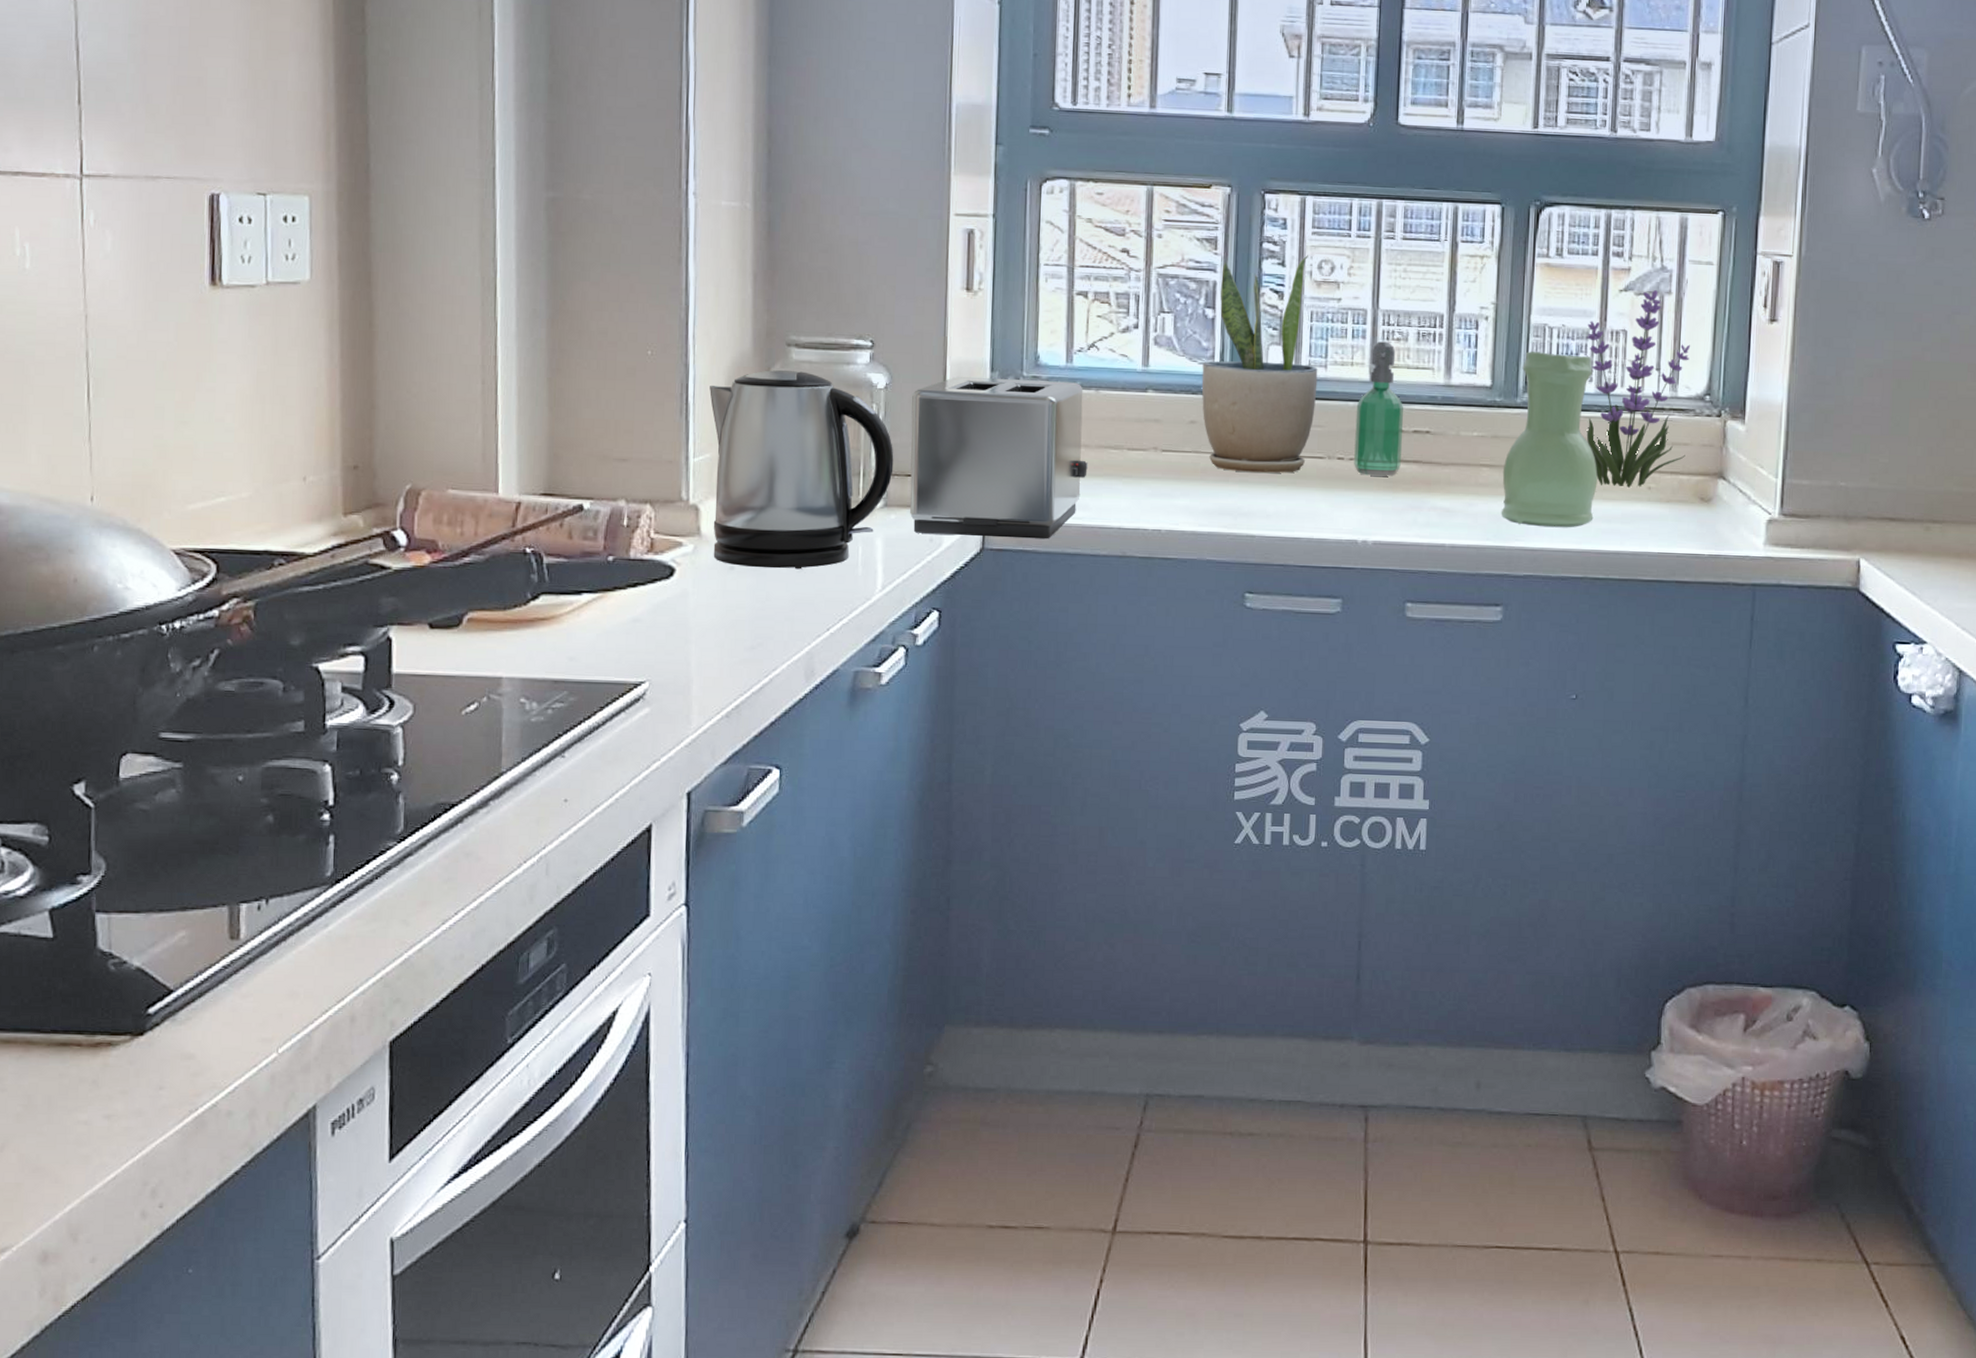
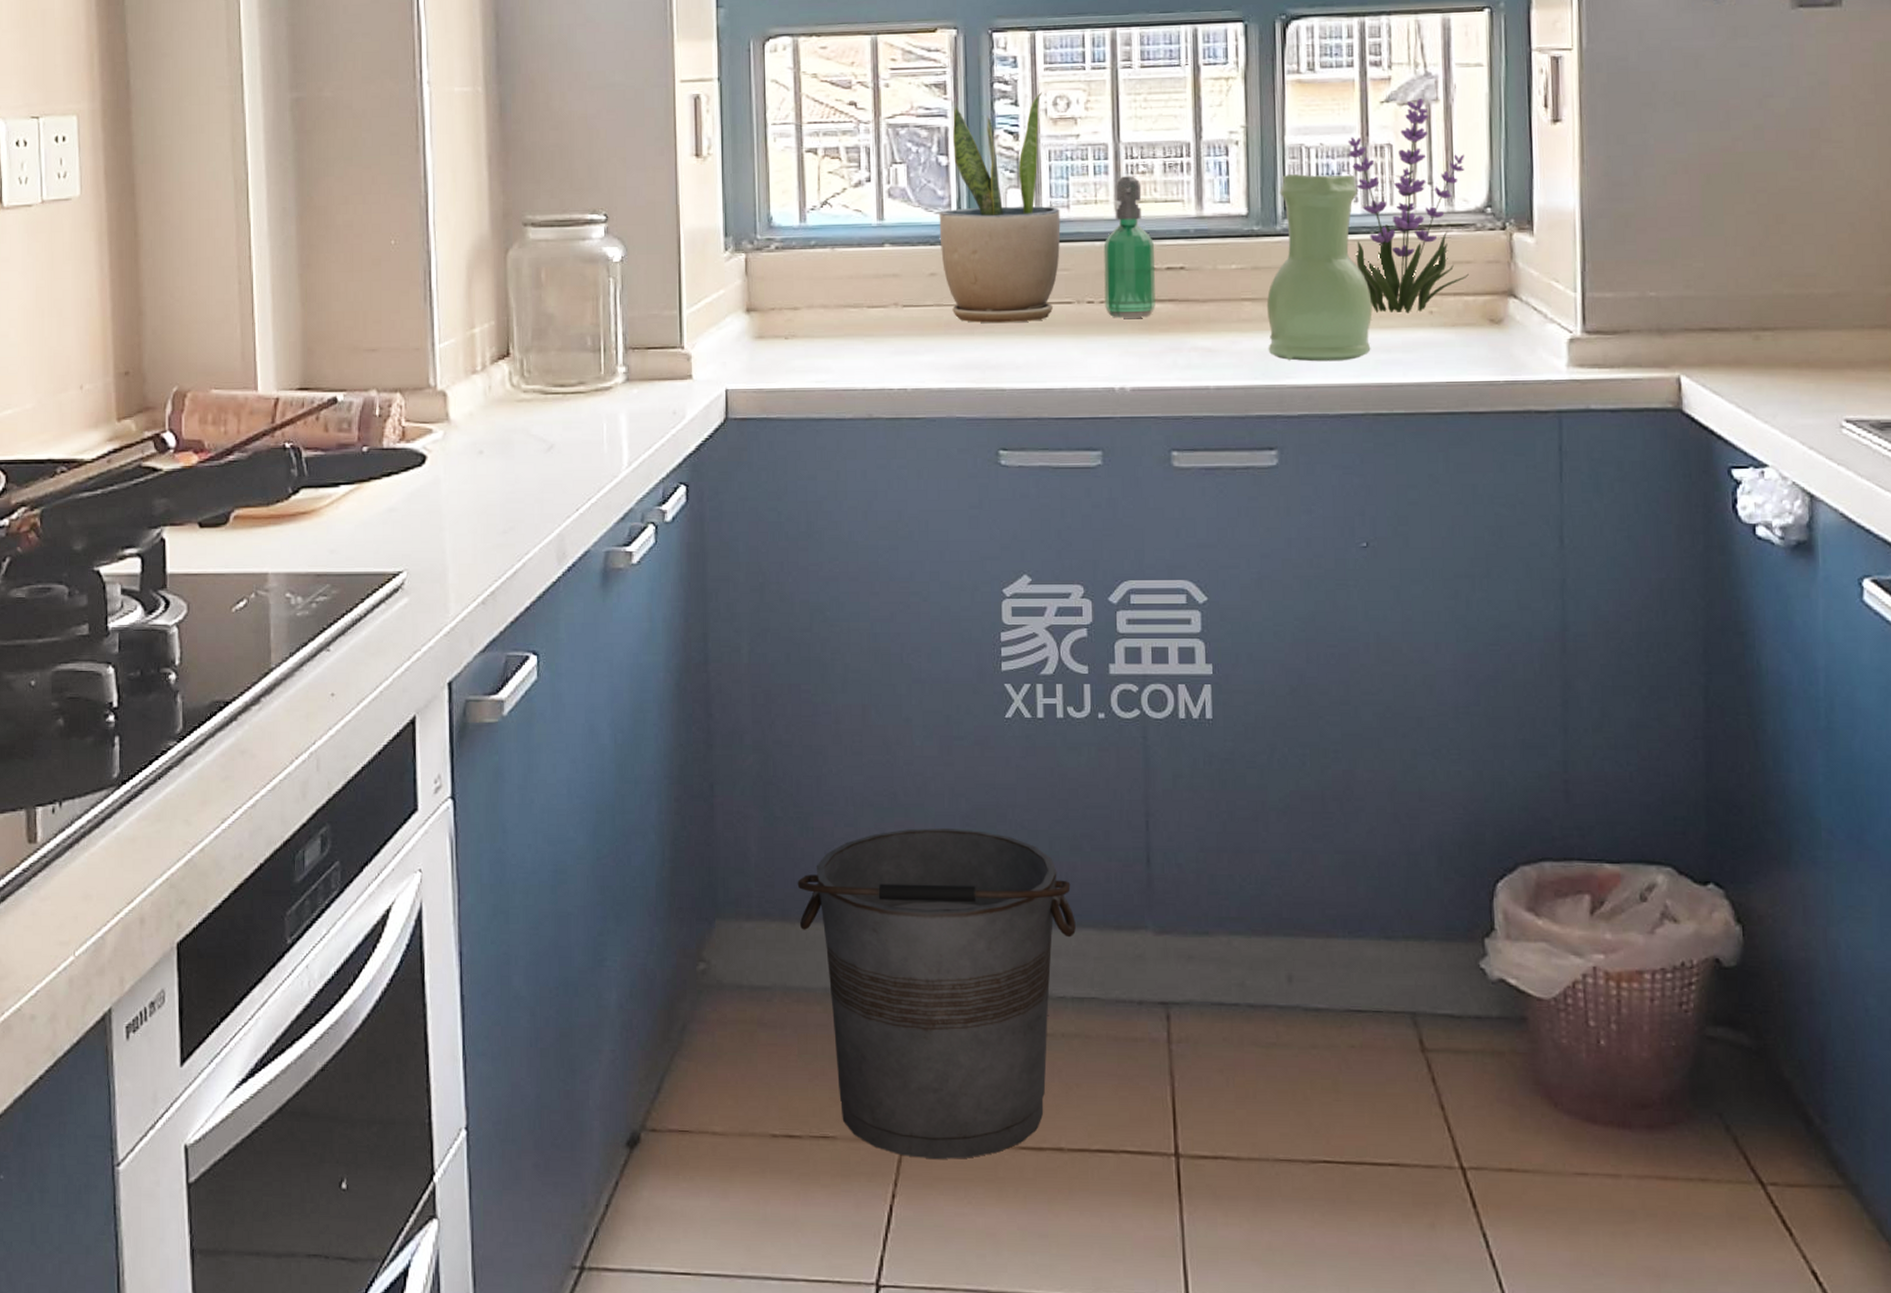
kettle: present [709,369,894,570] -> none [451,249,633,451]
toaster: present [910,376,1088,539] -> none [648,242,828,407]
bucket: none [1026,944,1288,1248] -> present [797,828,1076,1160]

